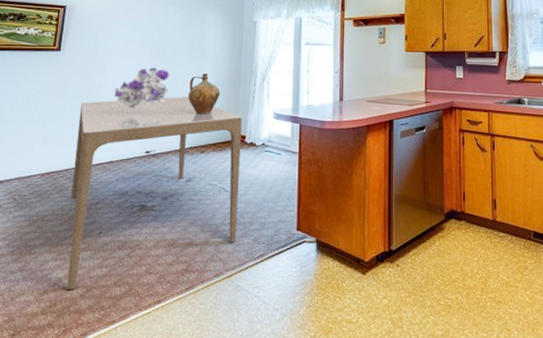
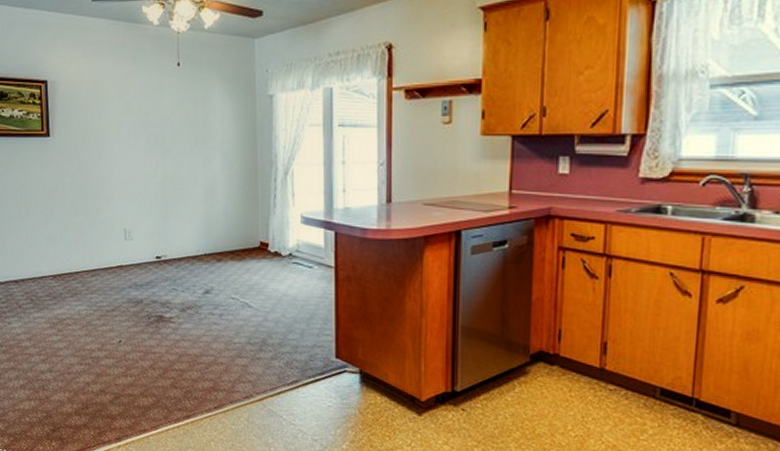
dining table: present [67,97,242,290] -> none [80,193,265,395]
bouquet: present [114,67,171,109] -> none [114,156,174,206]
ceramic jug: present [188,73,220,114] -> none [196,164,234,216]

